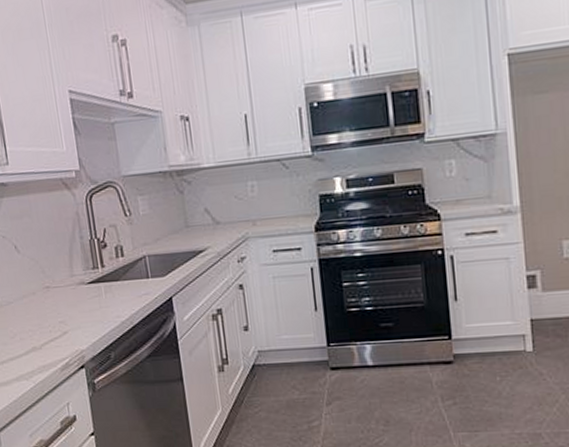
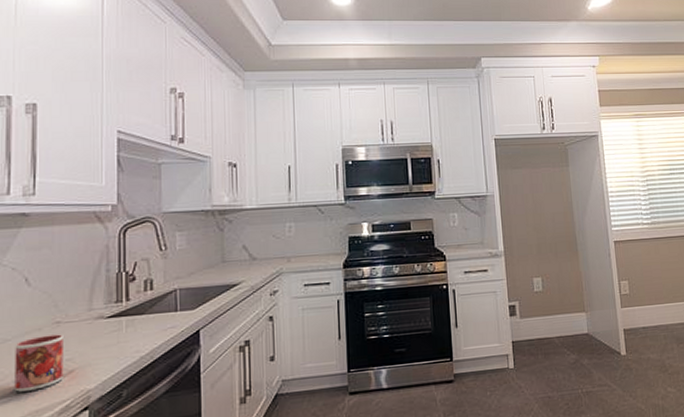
mug: none [17,298,60,349] -> present [15,334,63,392]

